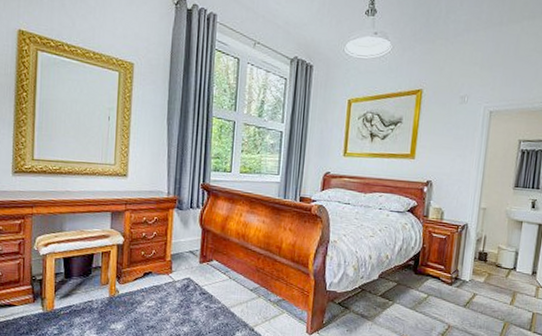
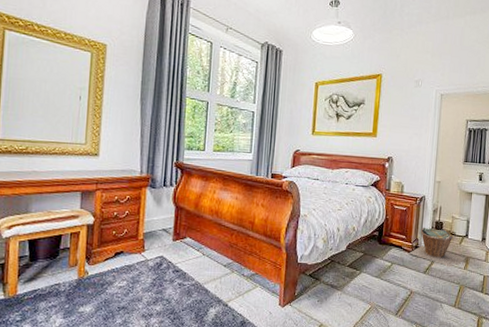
laundry basket: none [447,257,513,302] -> present [408,227,466,267]

